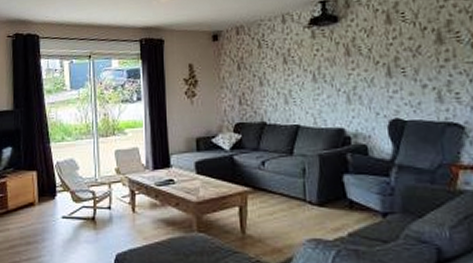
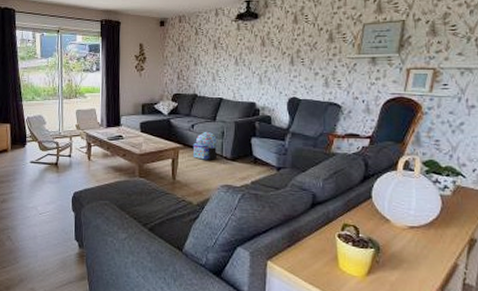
backpack: none [265,168,300,207] -> present [192,131,218,160]

